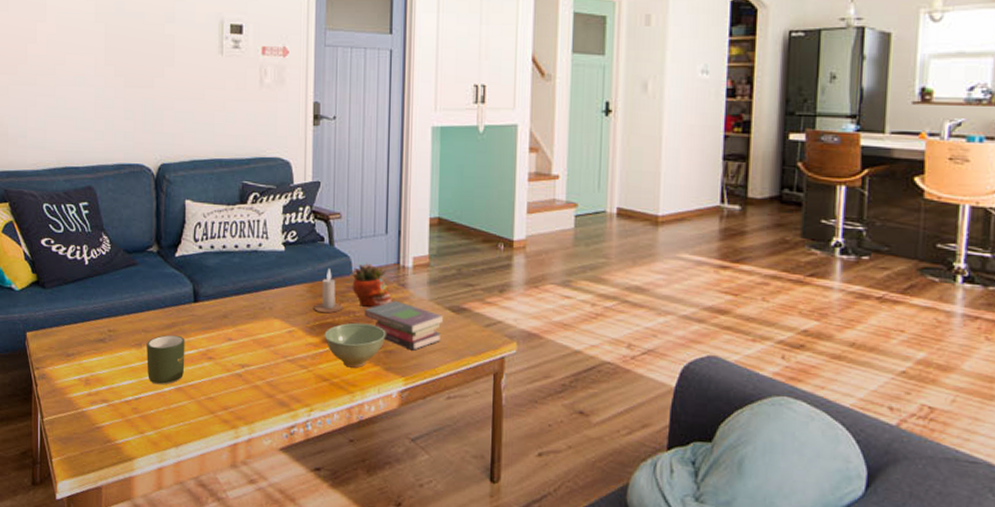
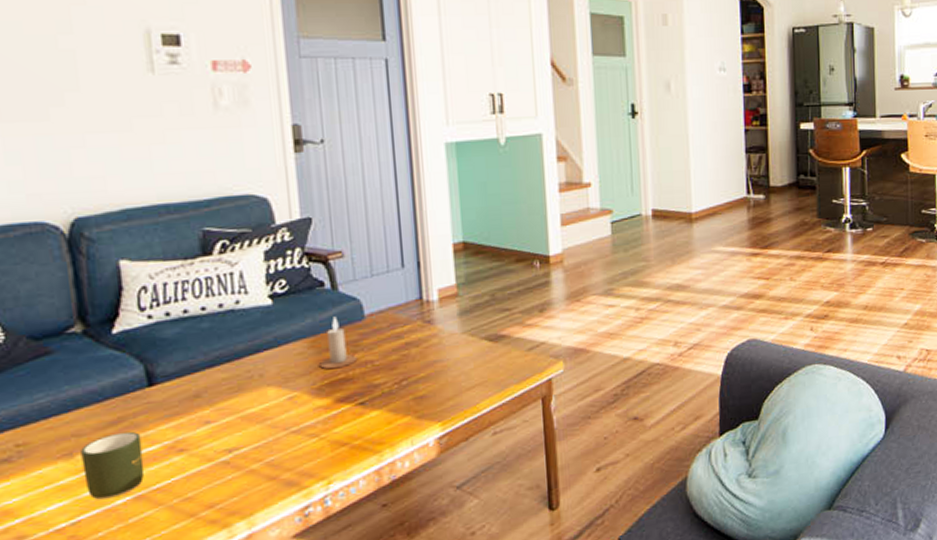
bowl: present [324,322,386,368] -> none [336,370,415,425]
succulent planter: present [352,262,393,307] -> none [365,302,419,353]
books: present [364,300,443,351] -> none [384,339,479,391]

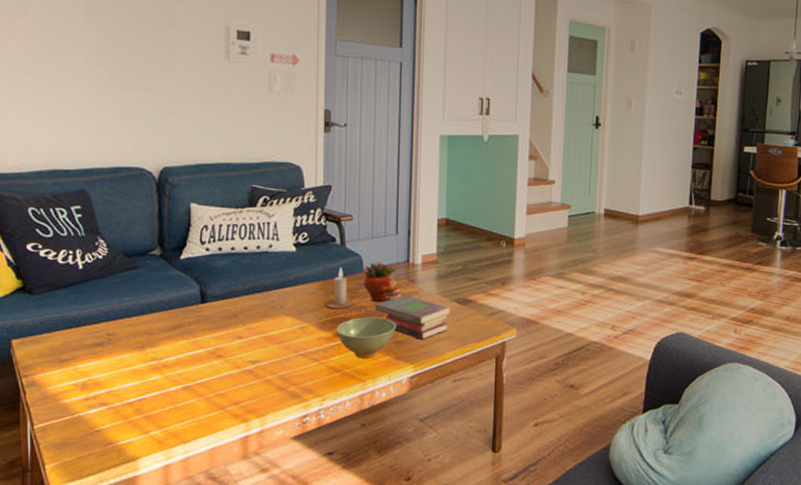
mug: present [80,431,145,500] -> none [150,335,192,385]
bowl: none [336,370,415,425] -> present [336,317,397,358]
succulent planter: none [365,302,419,353] -> present [363,260,403,302]
books: none [384,339,479,391] -> present [375,295,450,340]

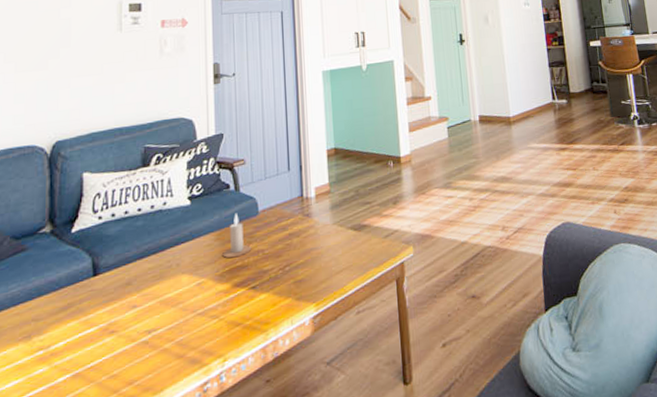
bowl: present [336,317,397,358] -> none [234,258,295,307]
succulent planter: present [363,260,403,302] -> none [259,200,299,243]
books: present [375,295,450,340] -> none [272,230,346,275]

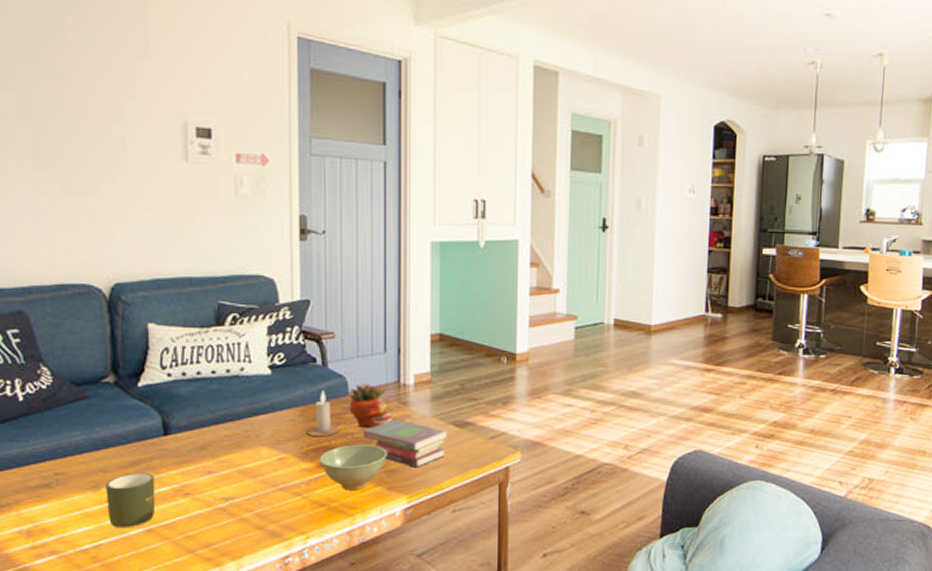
mug: none [37,315,83,378] -> present [106,472,156,529]
bowl: none [234,258,295,307] -> present [319,444,388,490]
succulent planter: none [259,200,299,243] -> present [349,382,394,427]
books: none [272,230,346,275] -> present [362,419,446,468]

